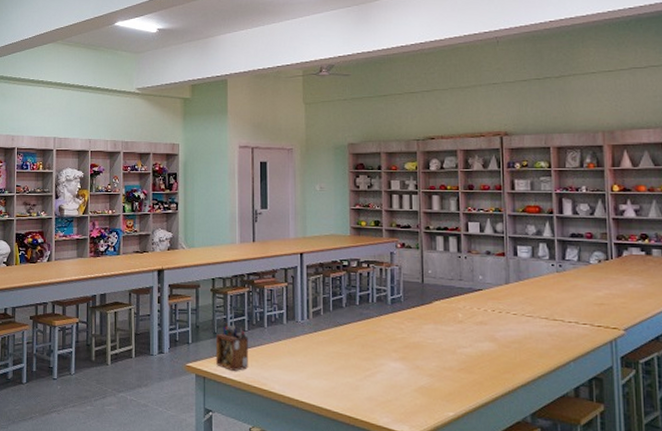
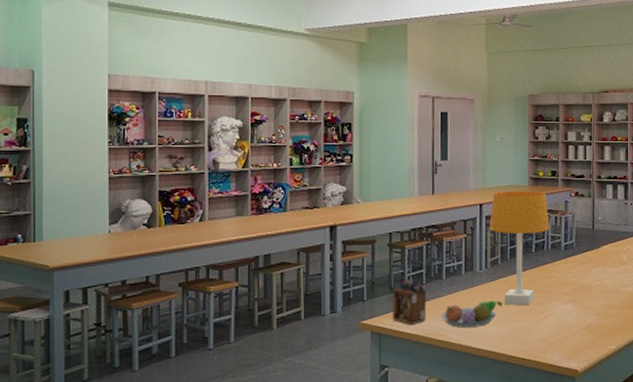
fruit bowl: none [263,352,326,379] -> present [441,300,502,327]
desk lamp: none [311,240,374,361] -> present [489,190,550,306]

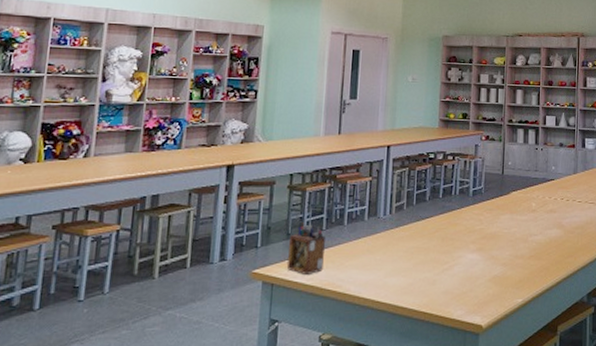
fruit bowl: present [441,300,502,327] -> none [339,248,406,278]
desk lamp: present [489,190,550,306] -> none [396,132,459,255]

